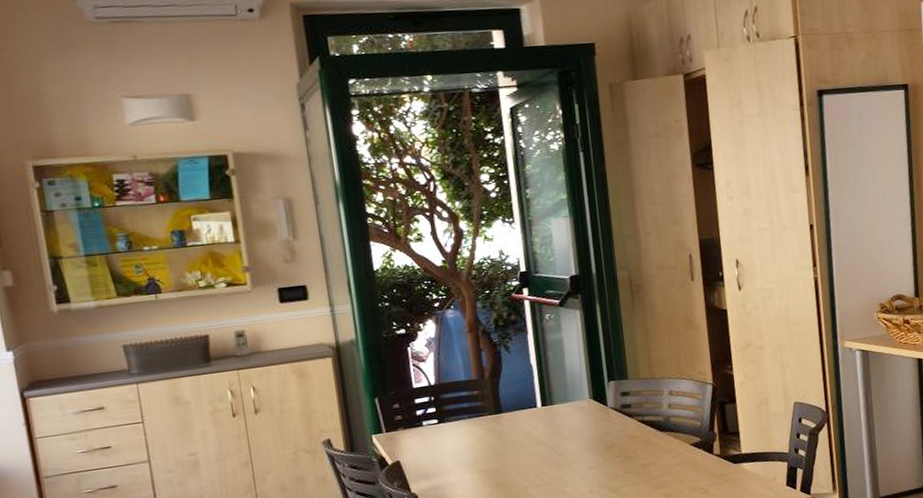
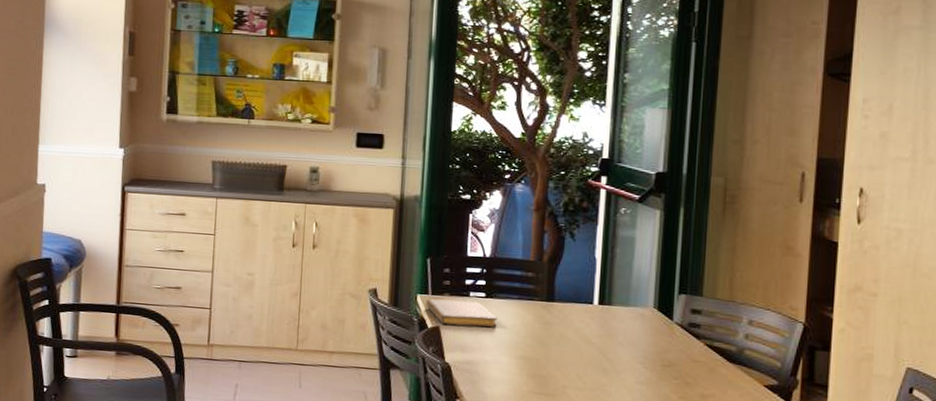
notebook: none [381,429,454,459] -> present [426,299,497,328]

